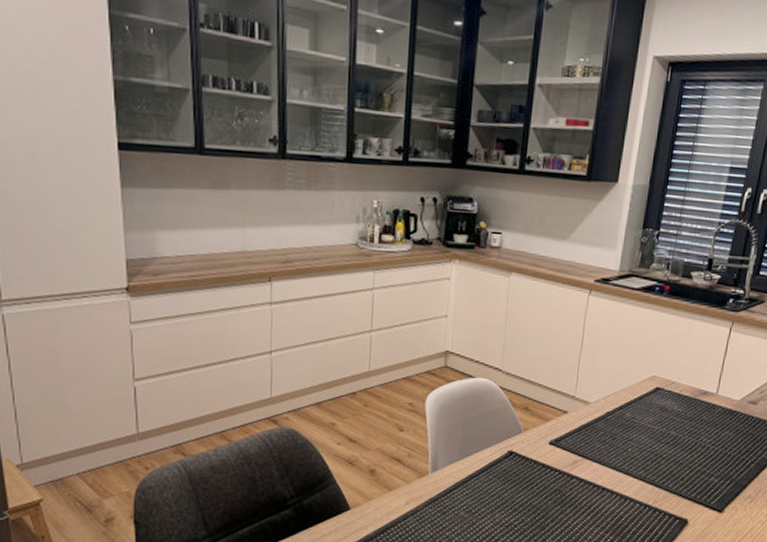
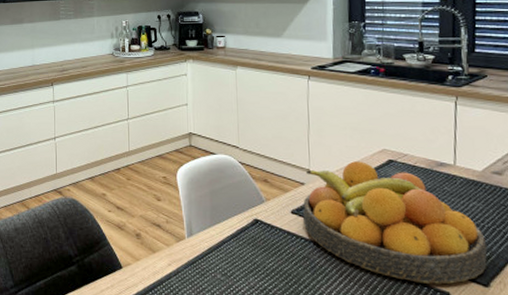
fruit bowl: none [560,388,729,512] -> present [302,161,488,285]

